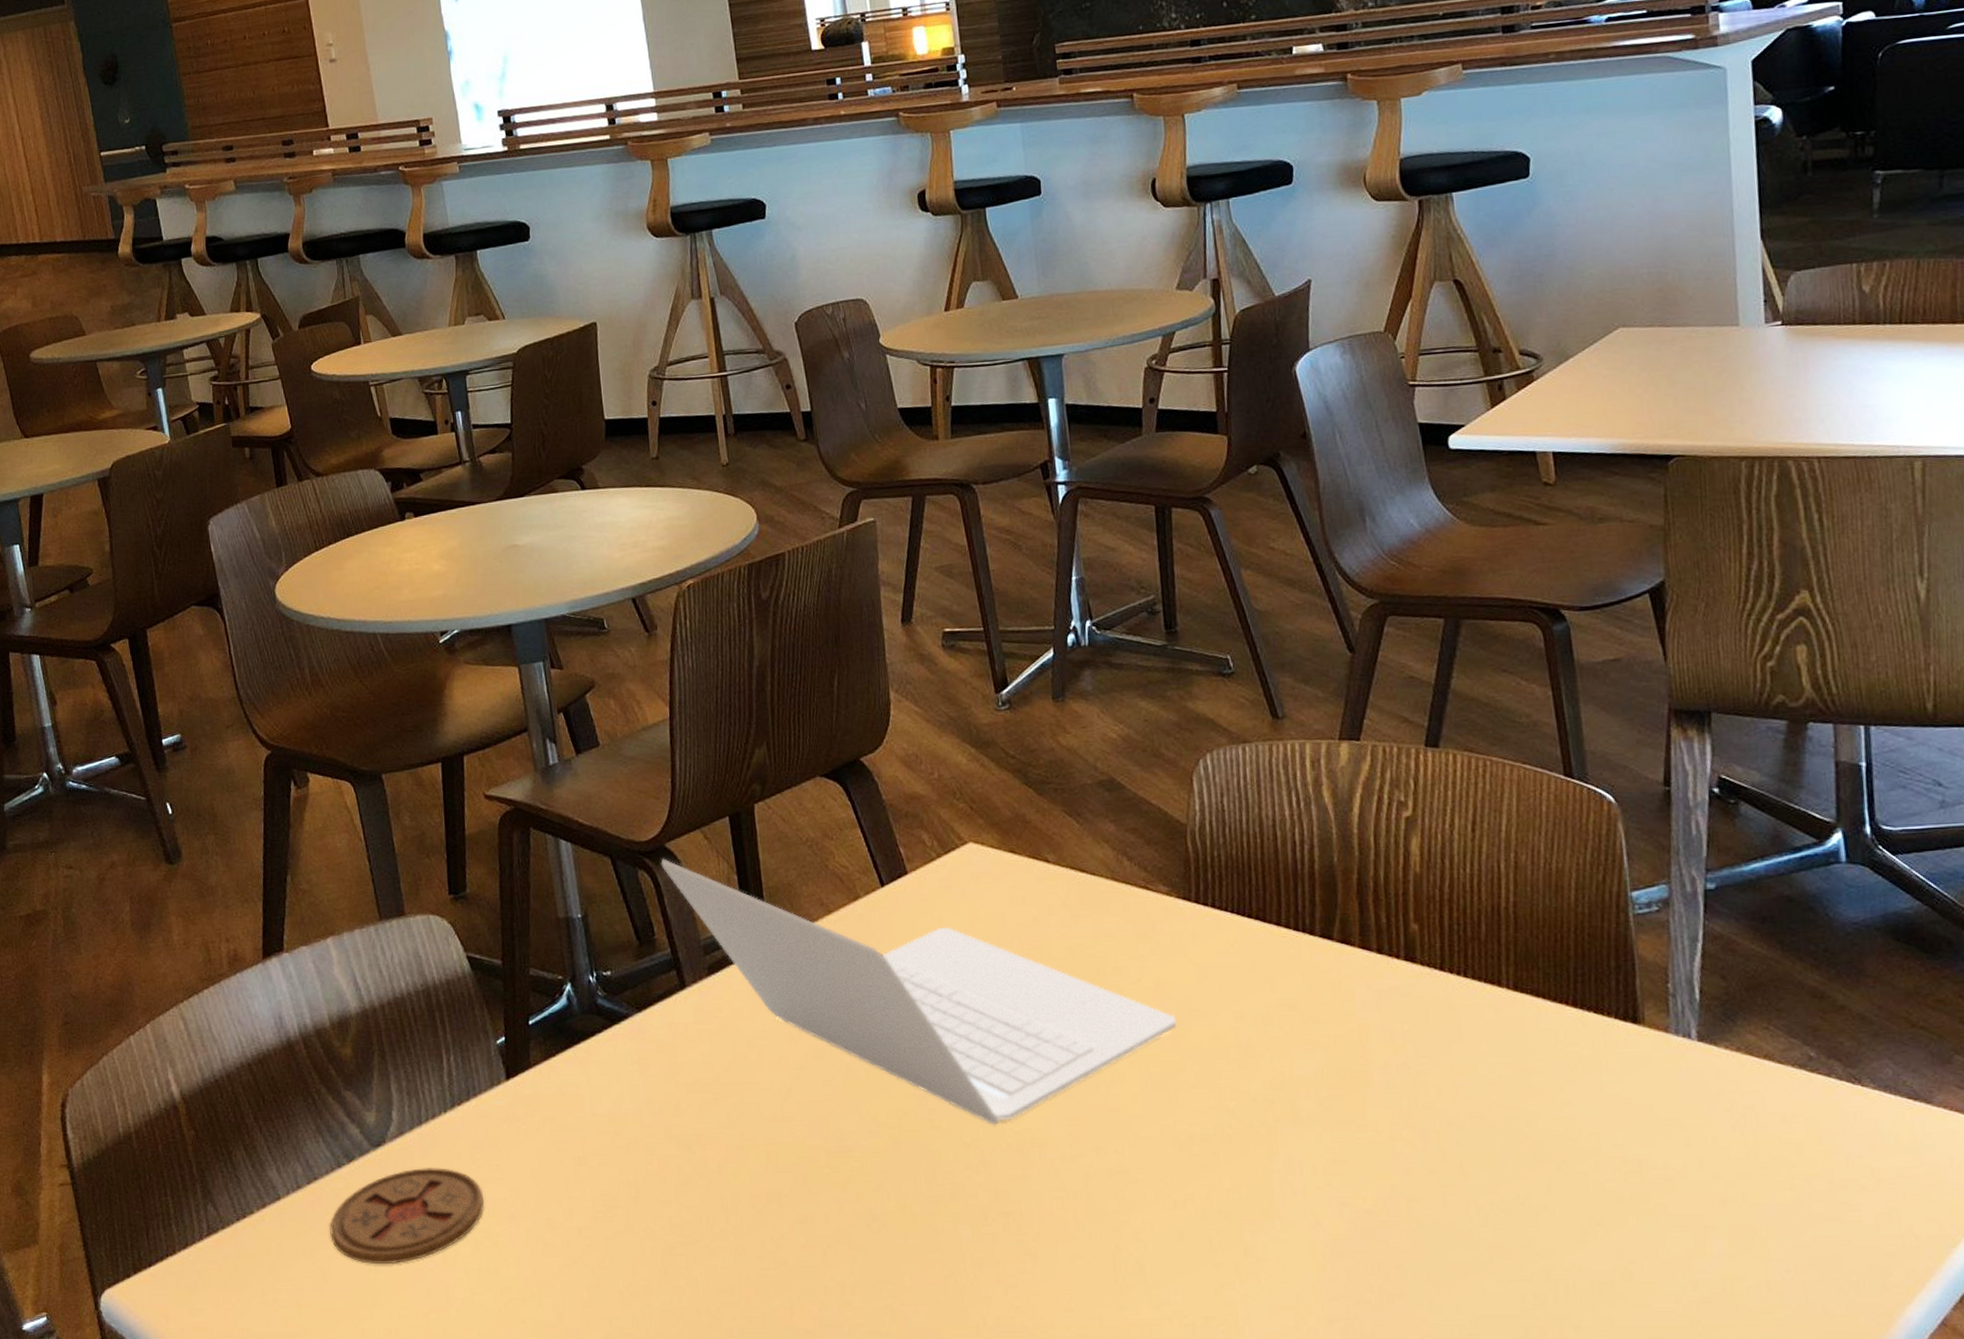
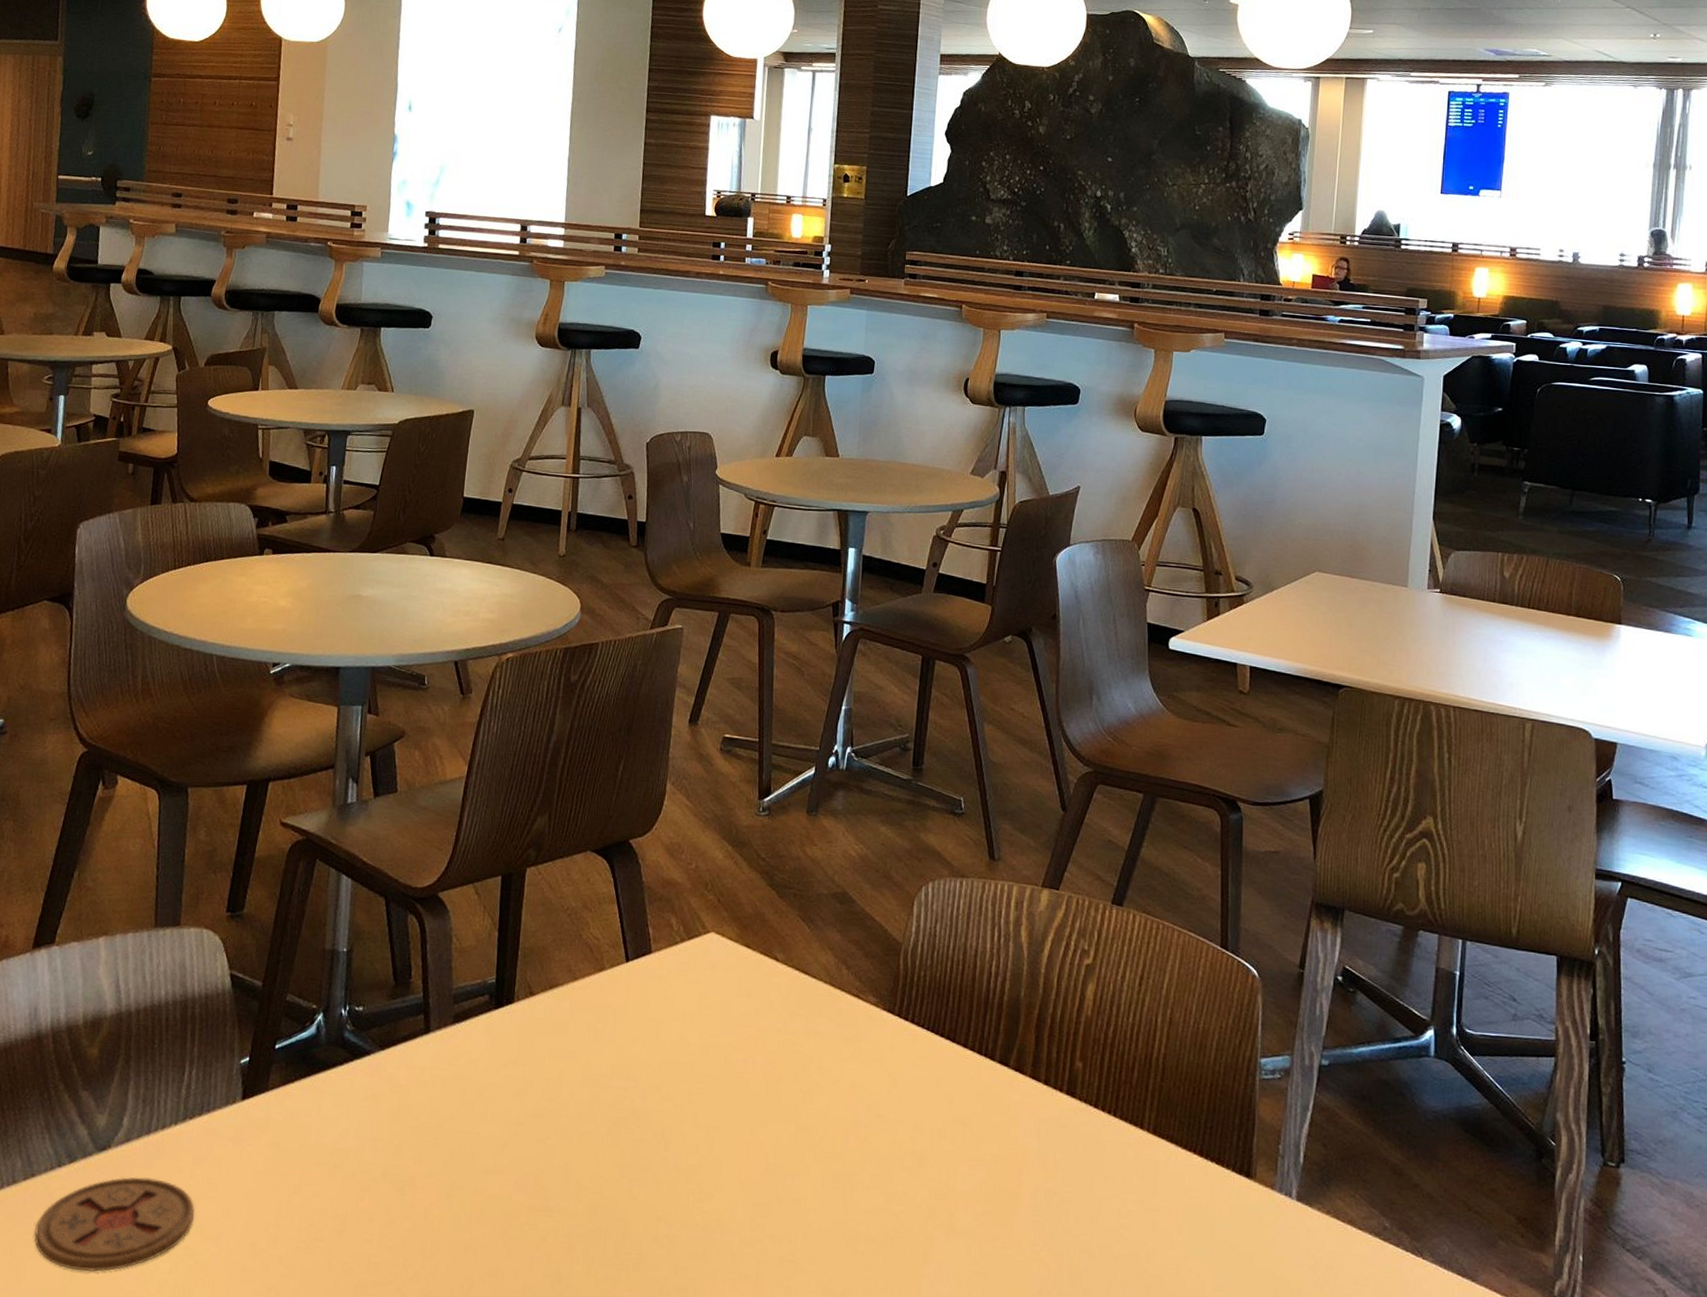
laptop: present [660,837,1177,1125] -> none [430,906,864,1202]

